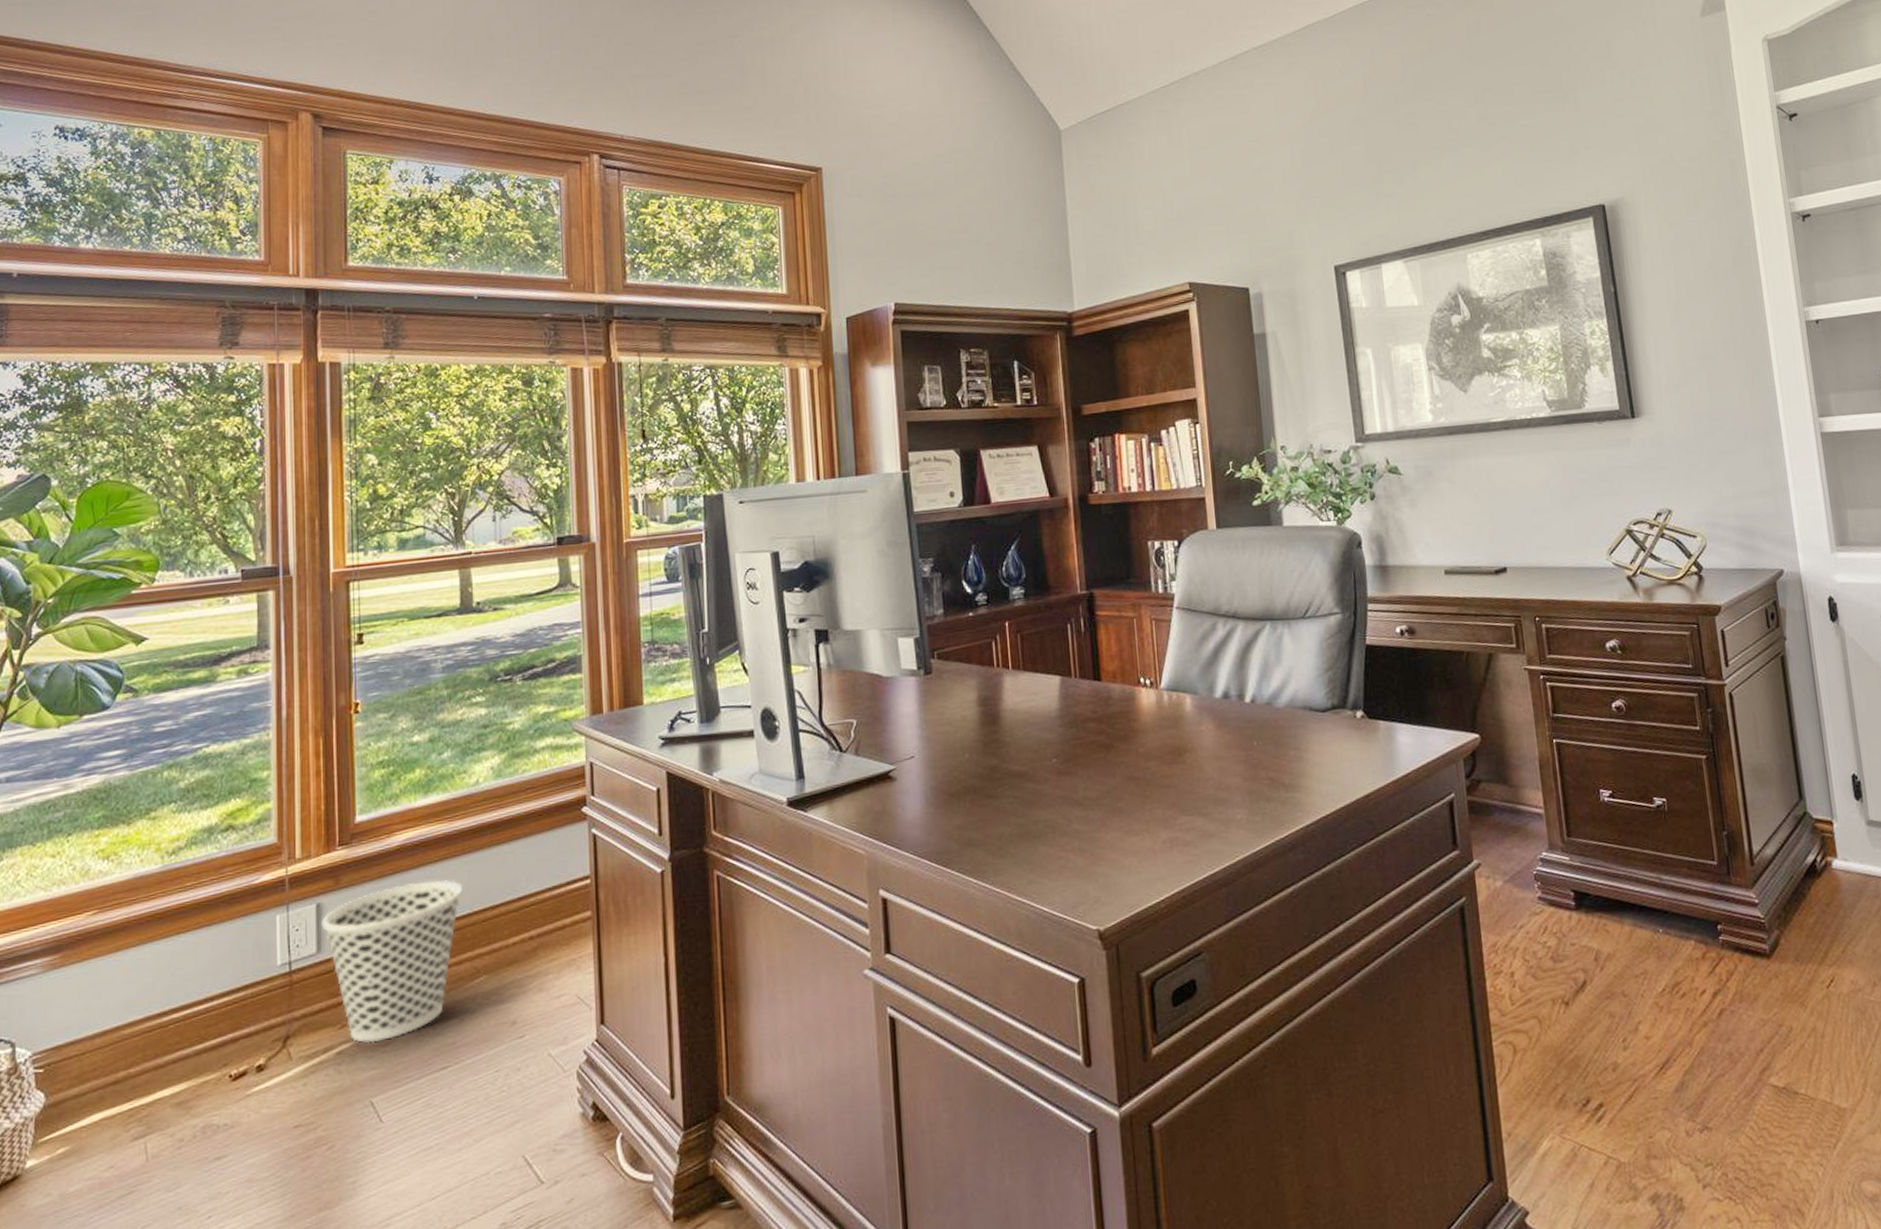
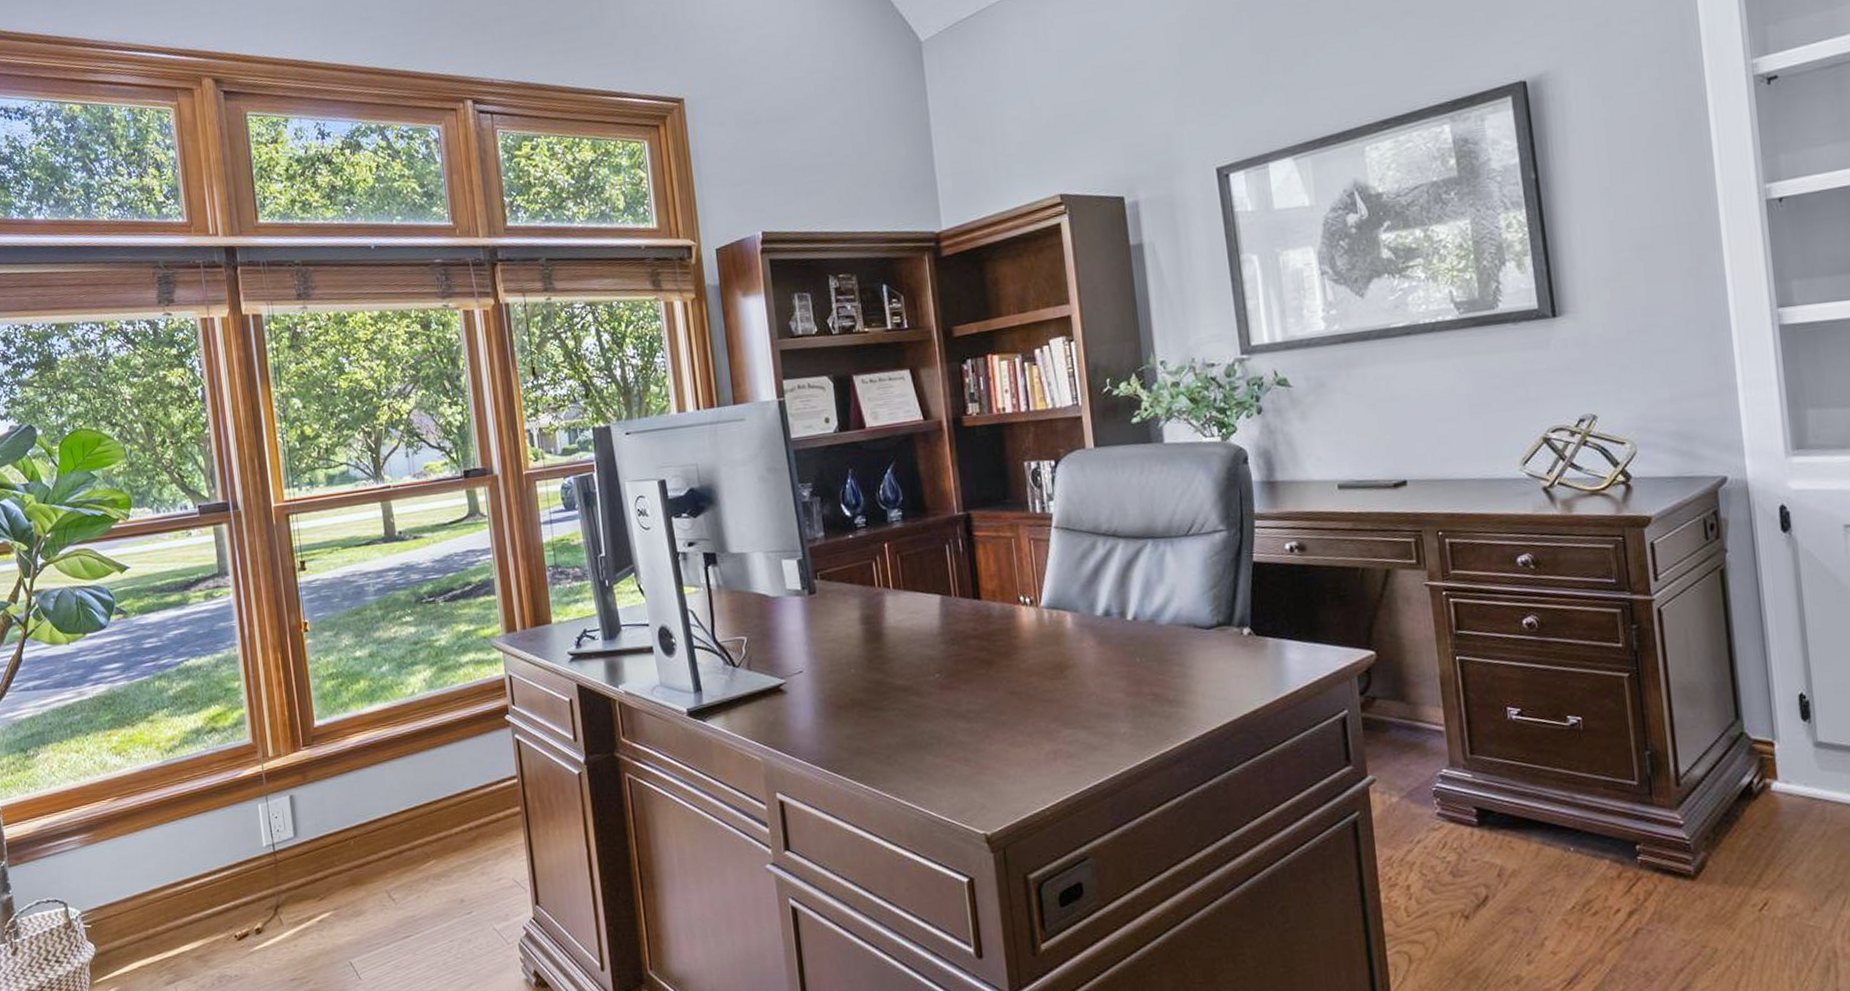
wastebasket: present [321,880,462,1043] -> none [295,777,409,914]

